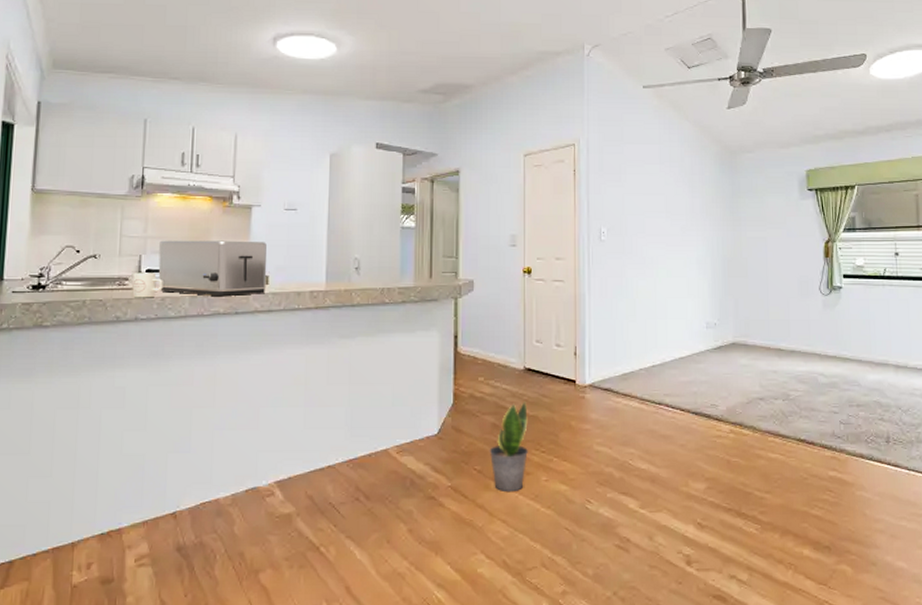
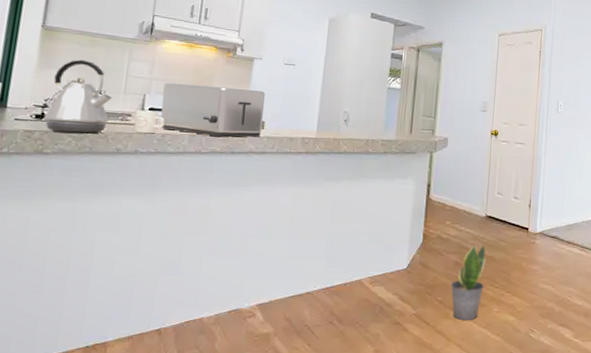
kettle: none [41,222,108,302] -> present [44,59,113,134]

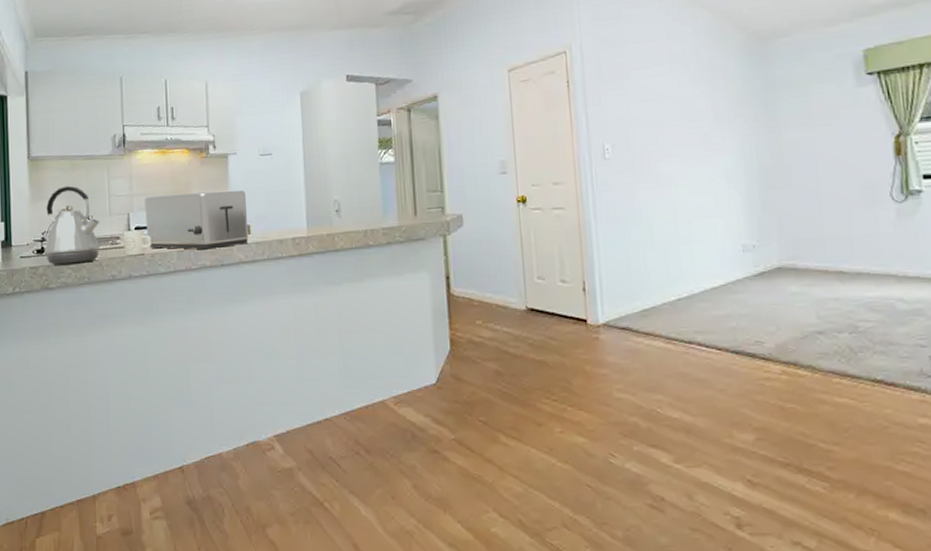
potted plant: present [450,244,486,321] -> none [493,345,538,446]

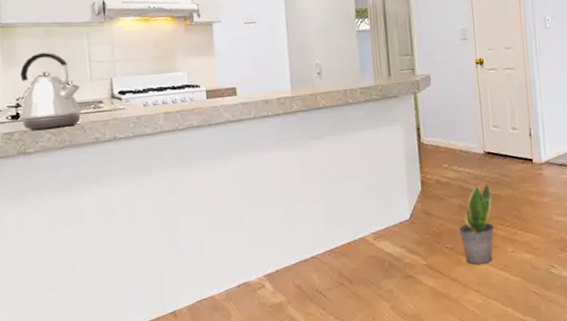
mug: present [123,229,152,256] -> none [106,93,137,119]
toaster: present [145,190,249,250] -> none [128,55,235,112]
potted plant: none [493,345,538,446] -> present [458,182,494,265]

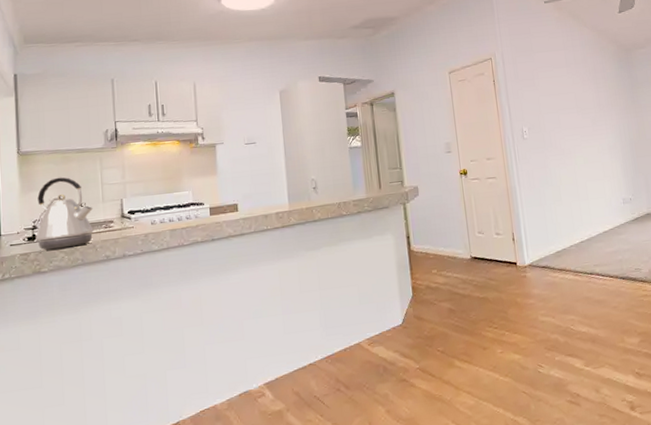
potted plant: present [458,182,494,265] -> none [448,286,483,367]

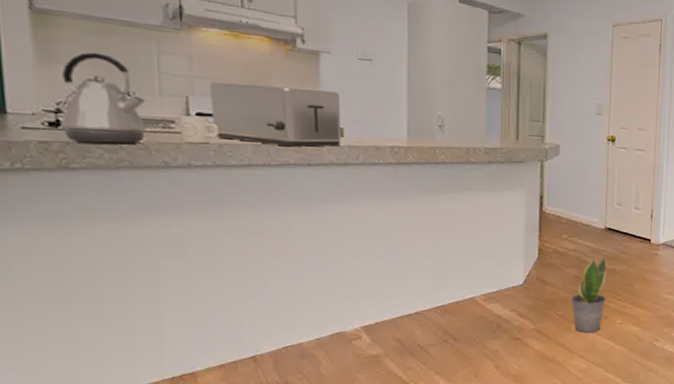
mug: none [117,213,145,238] -> present [180,115,219,144]
toaster: none [137,175,237,230] -> present [210,81,342,147]
potted plant: none [448,286,483,367] -> present [570,257,607,333]

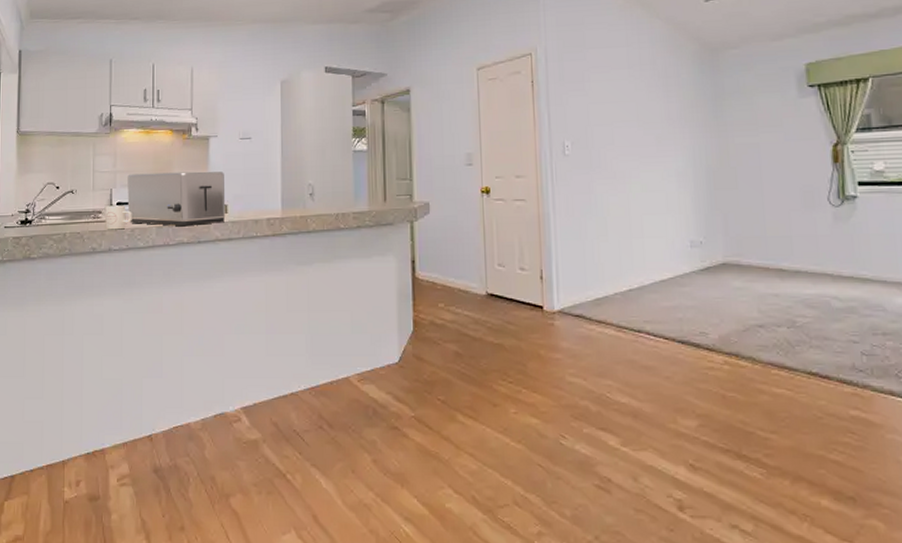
kettle: present [60,52,147,145] -> none [28,160,84,236]
potted plant: present [570,257,607,333] -> none [452,329,494,425]

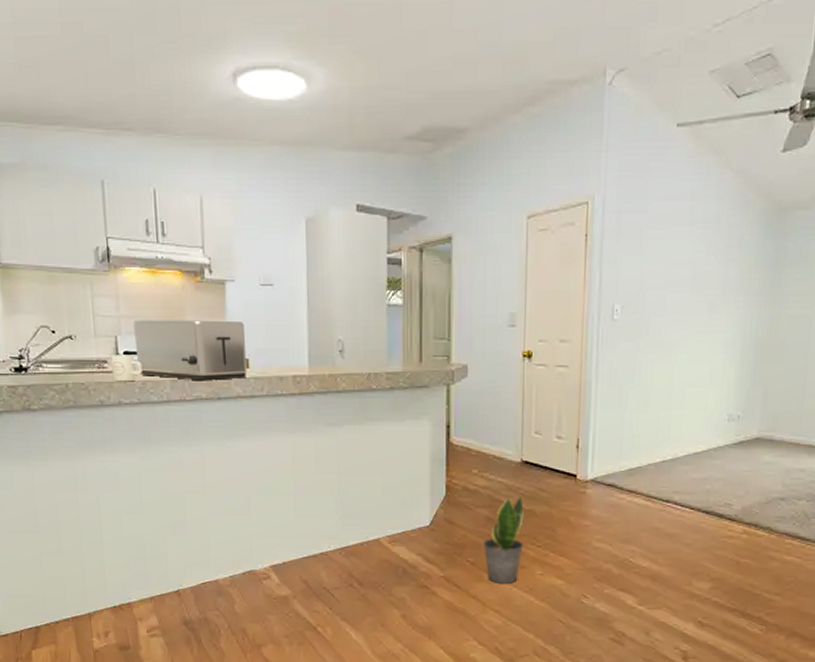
potted plant: none [452,329,494,425] -> present [482,495,524,585]

